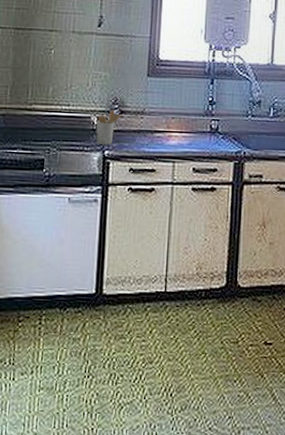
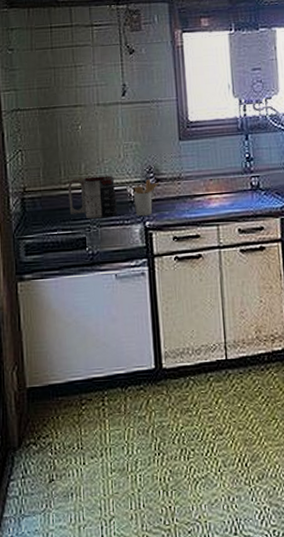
mug: none [31,100,80,143] -> present [68,175,117,219]

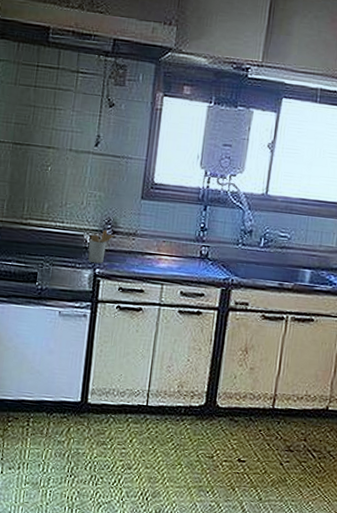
mug: present [68,175,117,219] -> none [26,215,74,259]

